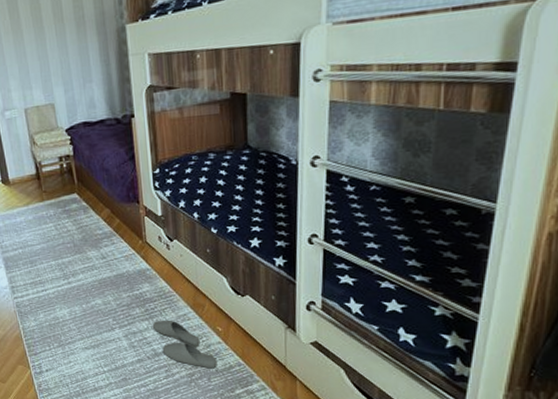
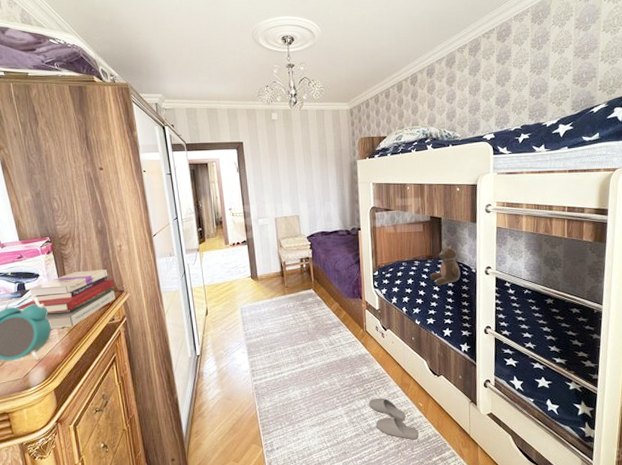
stuffed bear: none [229,126,274,184] -> present [429,242,461,286]

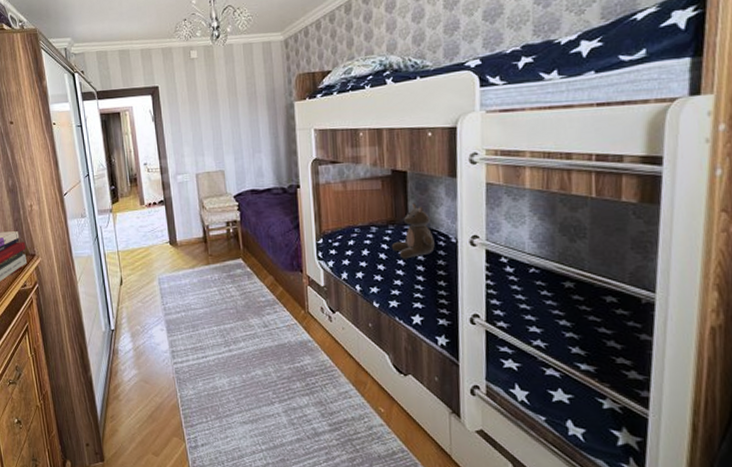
slippers: present [369,398,419,440] -> none [314,396,380,454]

